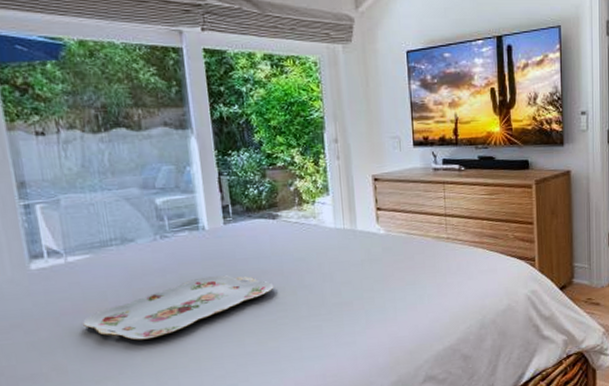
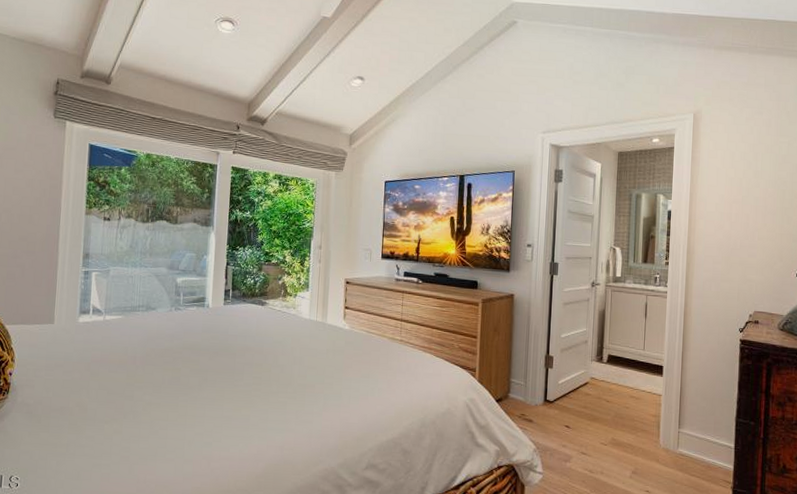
serving tray: present [83,275,274,341] -> none [106,346,254,392]

